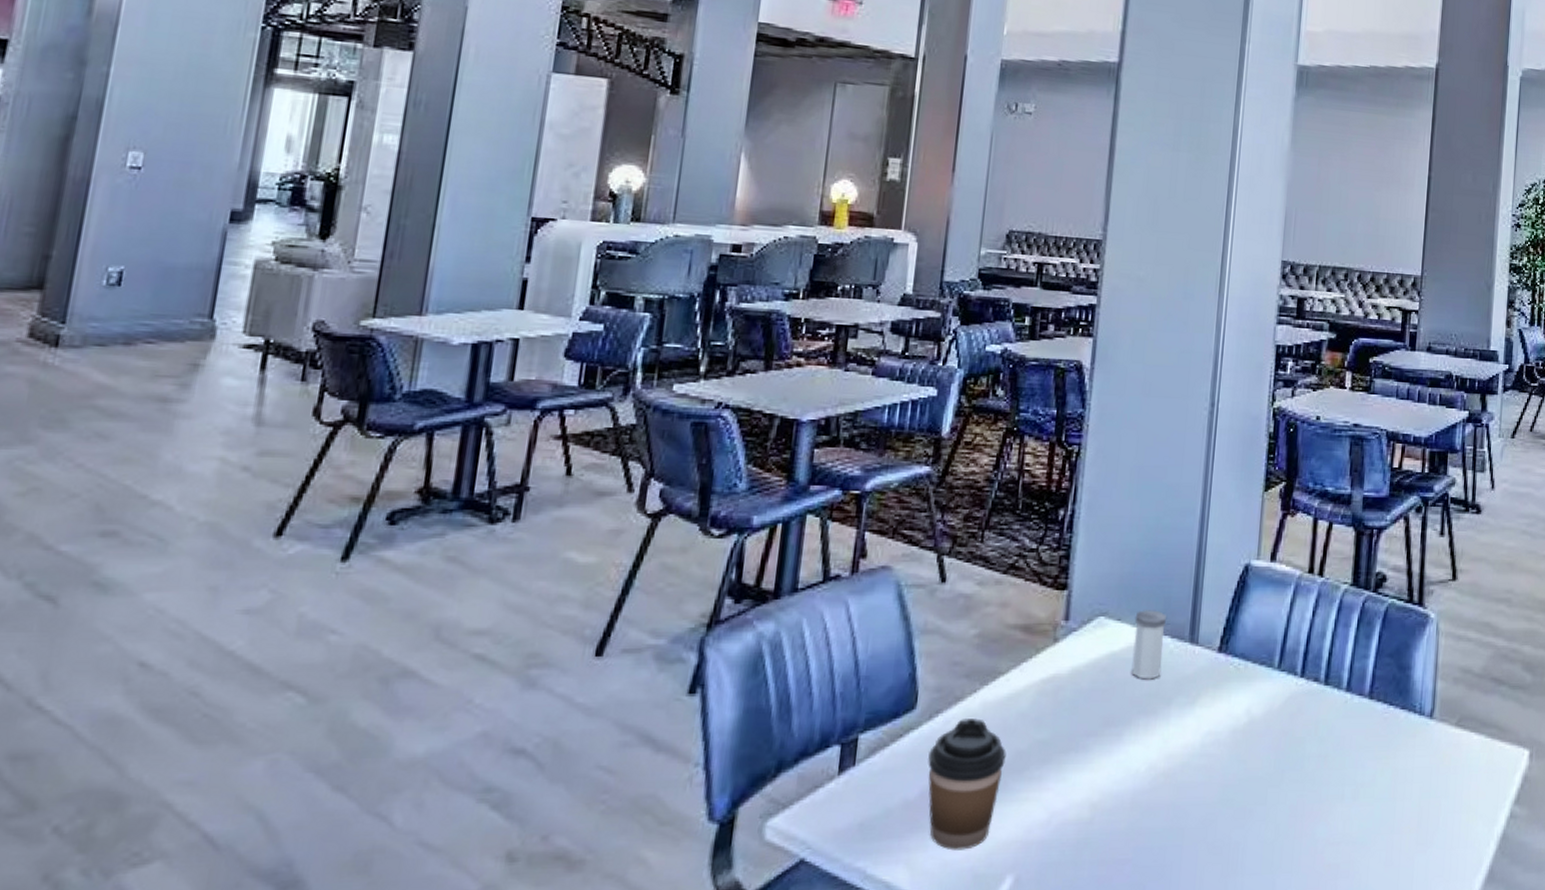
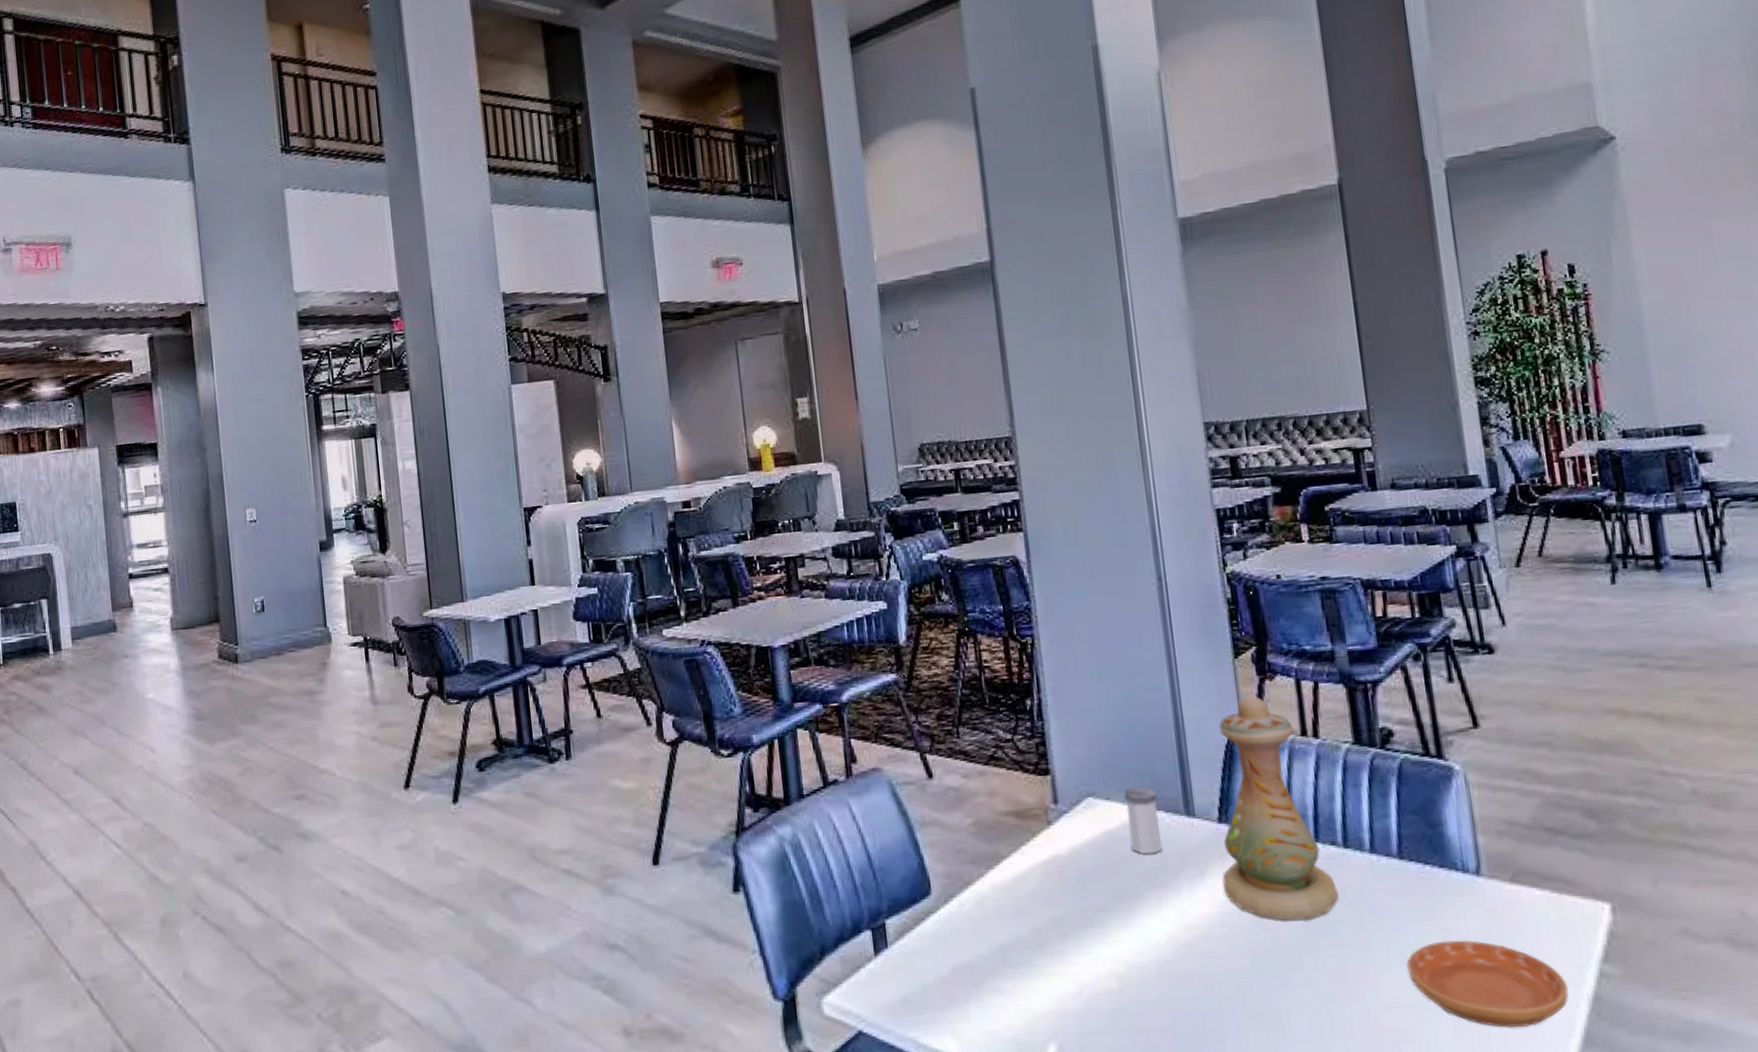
coffee cup: present [928,718,1006,850] -> none [951,900,1026,1021]
vase: none [1209,527,1312,755] -> present [1218,693,1339,921]
saucer: none [1357,779,1484,864] -> present [1407,940,1569,1027]

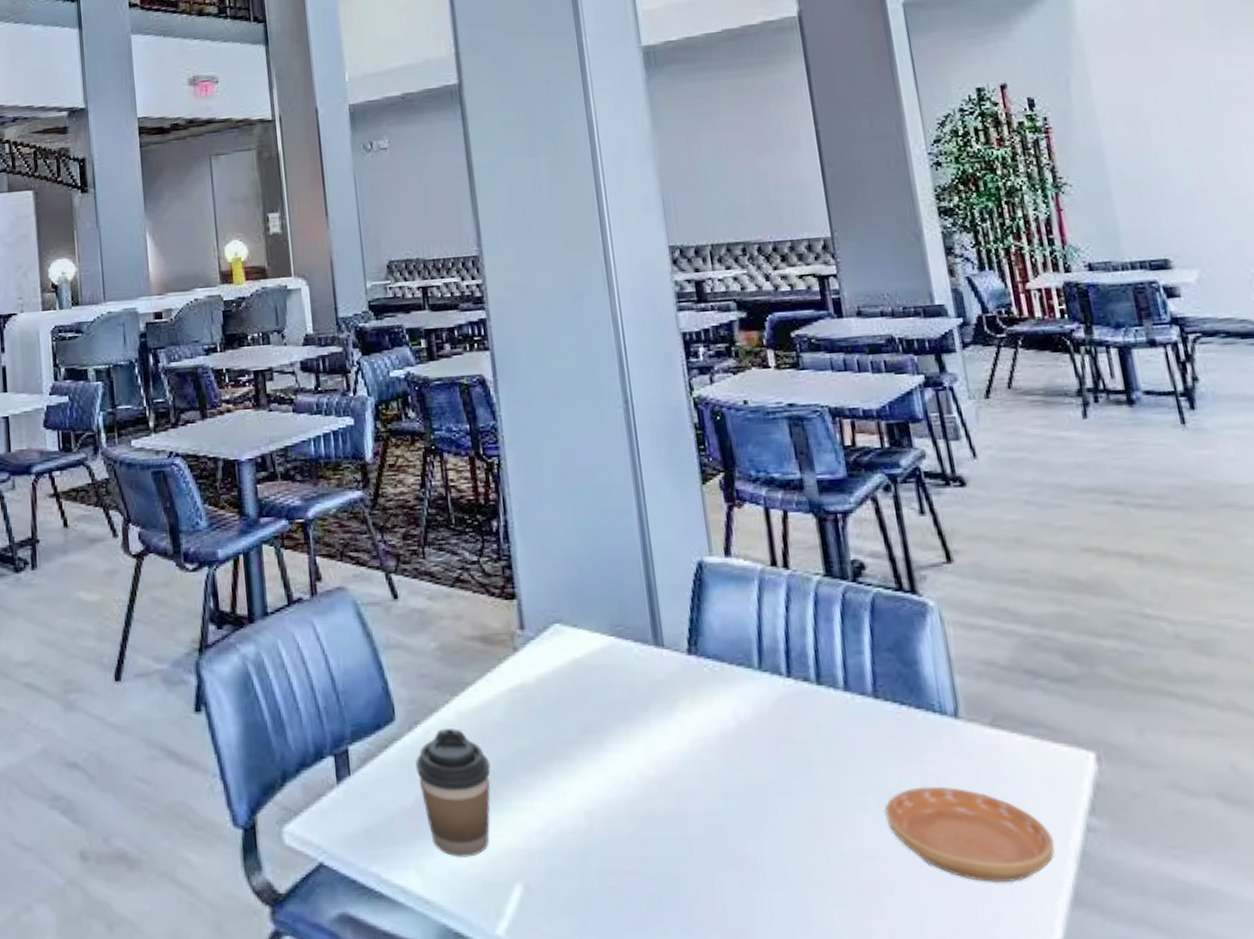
coffee cup: none [951,900,1026,1021] -> present [416,729,491,857]
salt shaker: present [1123,786,1162,854] -> none [591,614,630,685]
vase: present [1218,693,1339,921] -> none [687,521,813,761]

